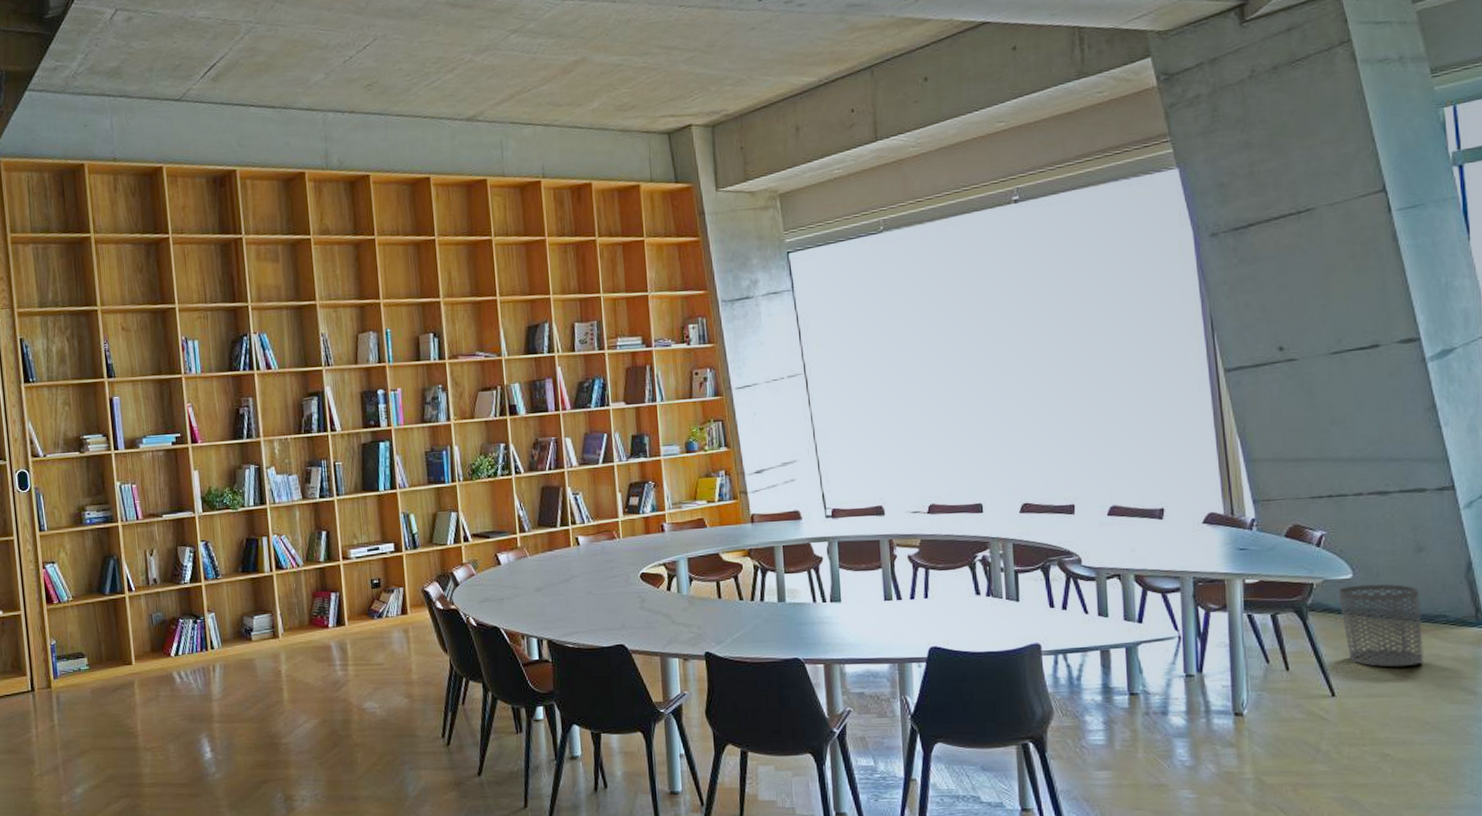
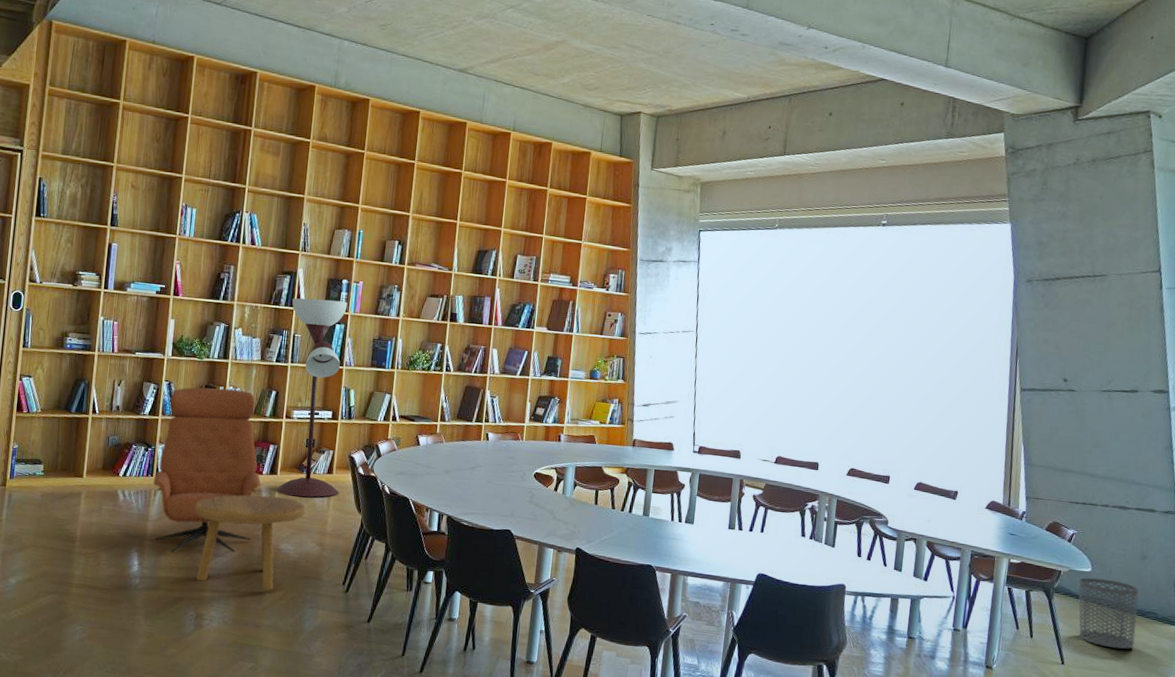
lounge chair: none [209,537,330,732] -> present [153,387,261,553]
footstool: none [261,649,385,759] -> present [195,495,306,591]
floor lamp: none [325,414,419,647] -> present [276,298,348,497]

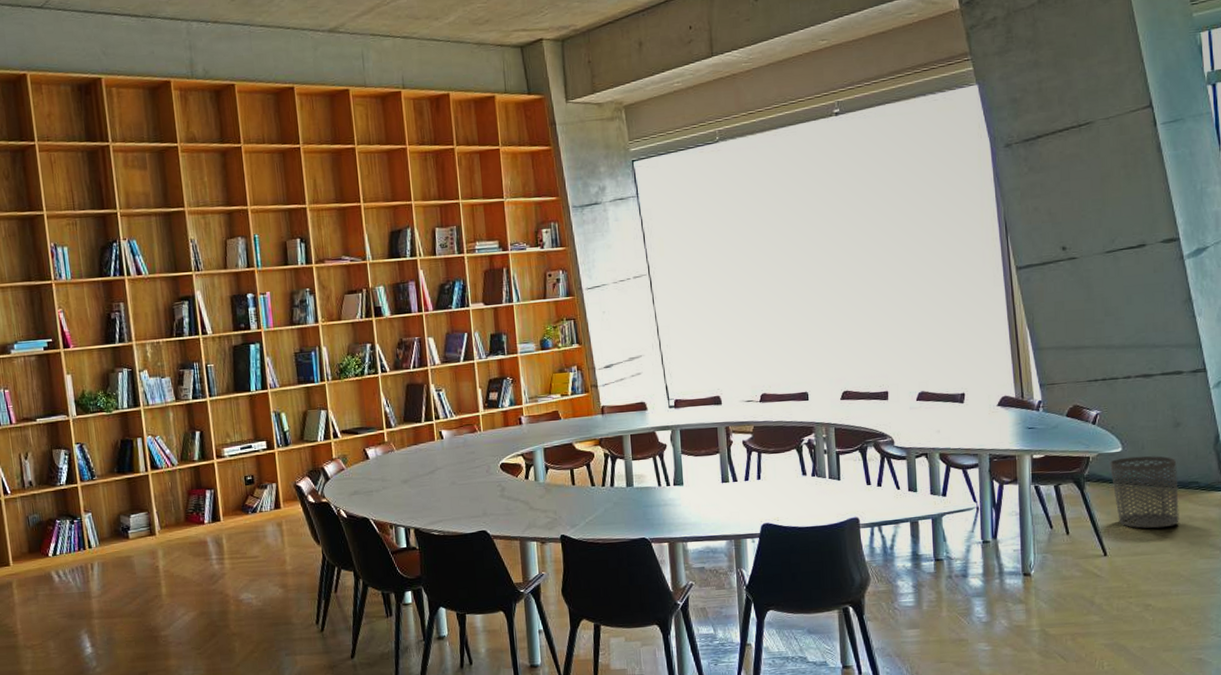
lounge chair: present [153,387,261,553] -> none [86,437,208,626]
footstool: present [195,495,306,591] -> none [139,543,260,651]
floor lamp: present [276,298,348,497] -> none [196,317,292,542]

